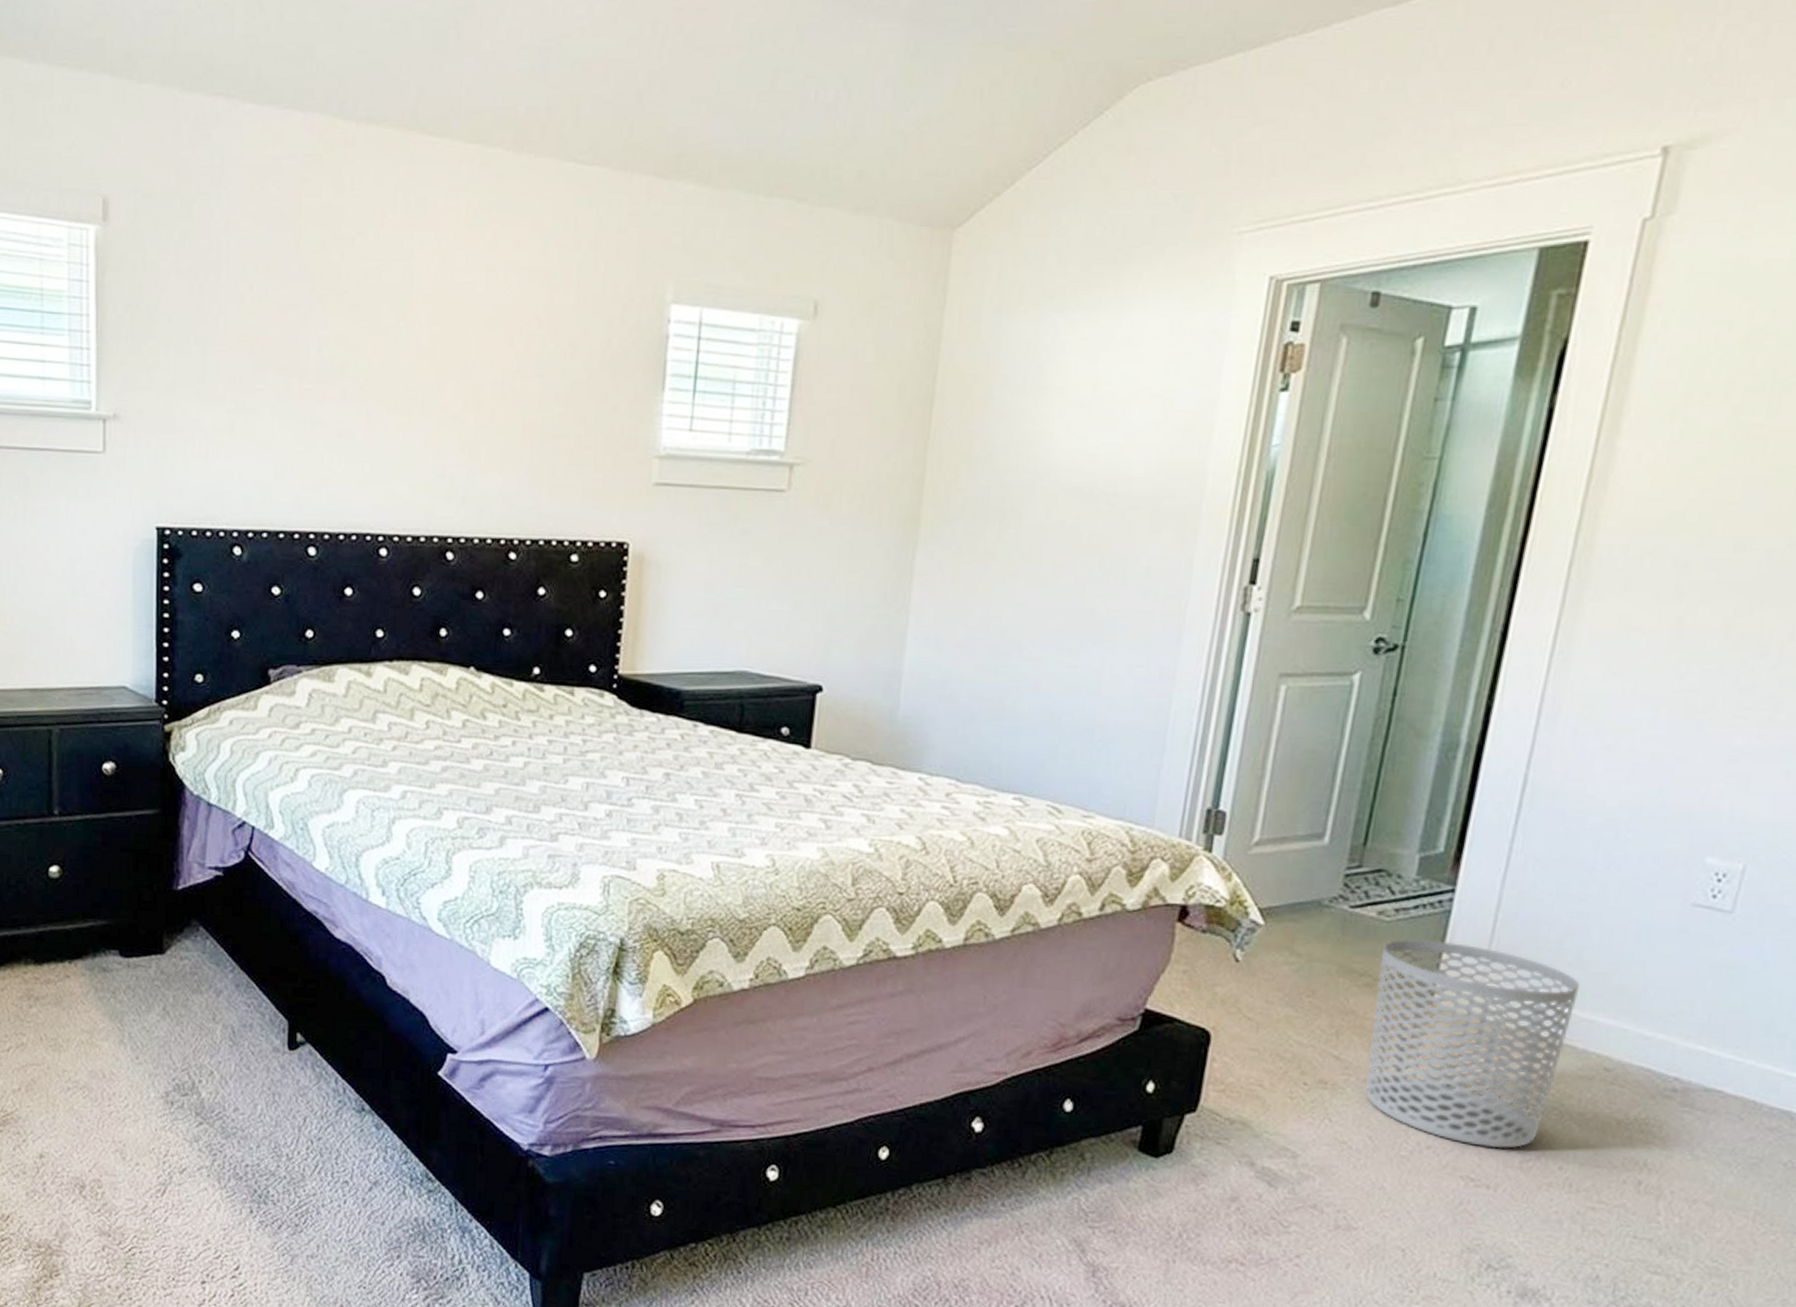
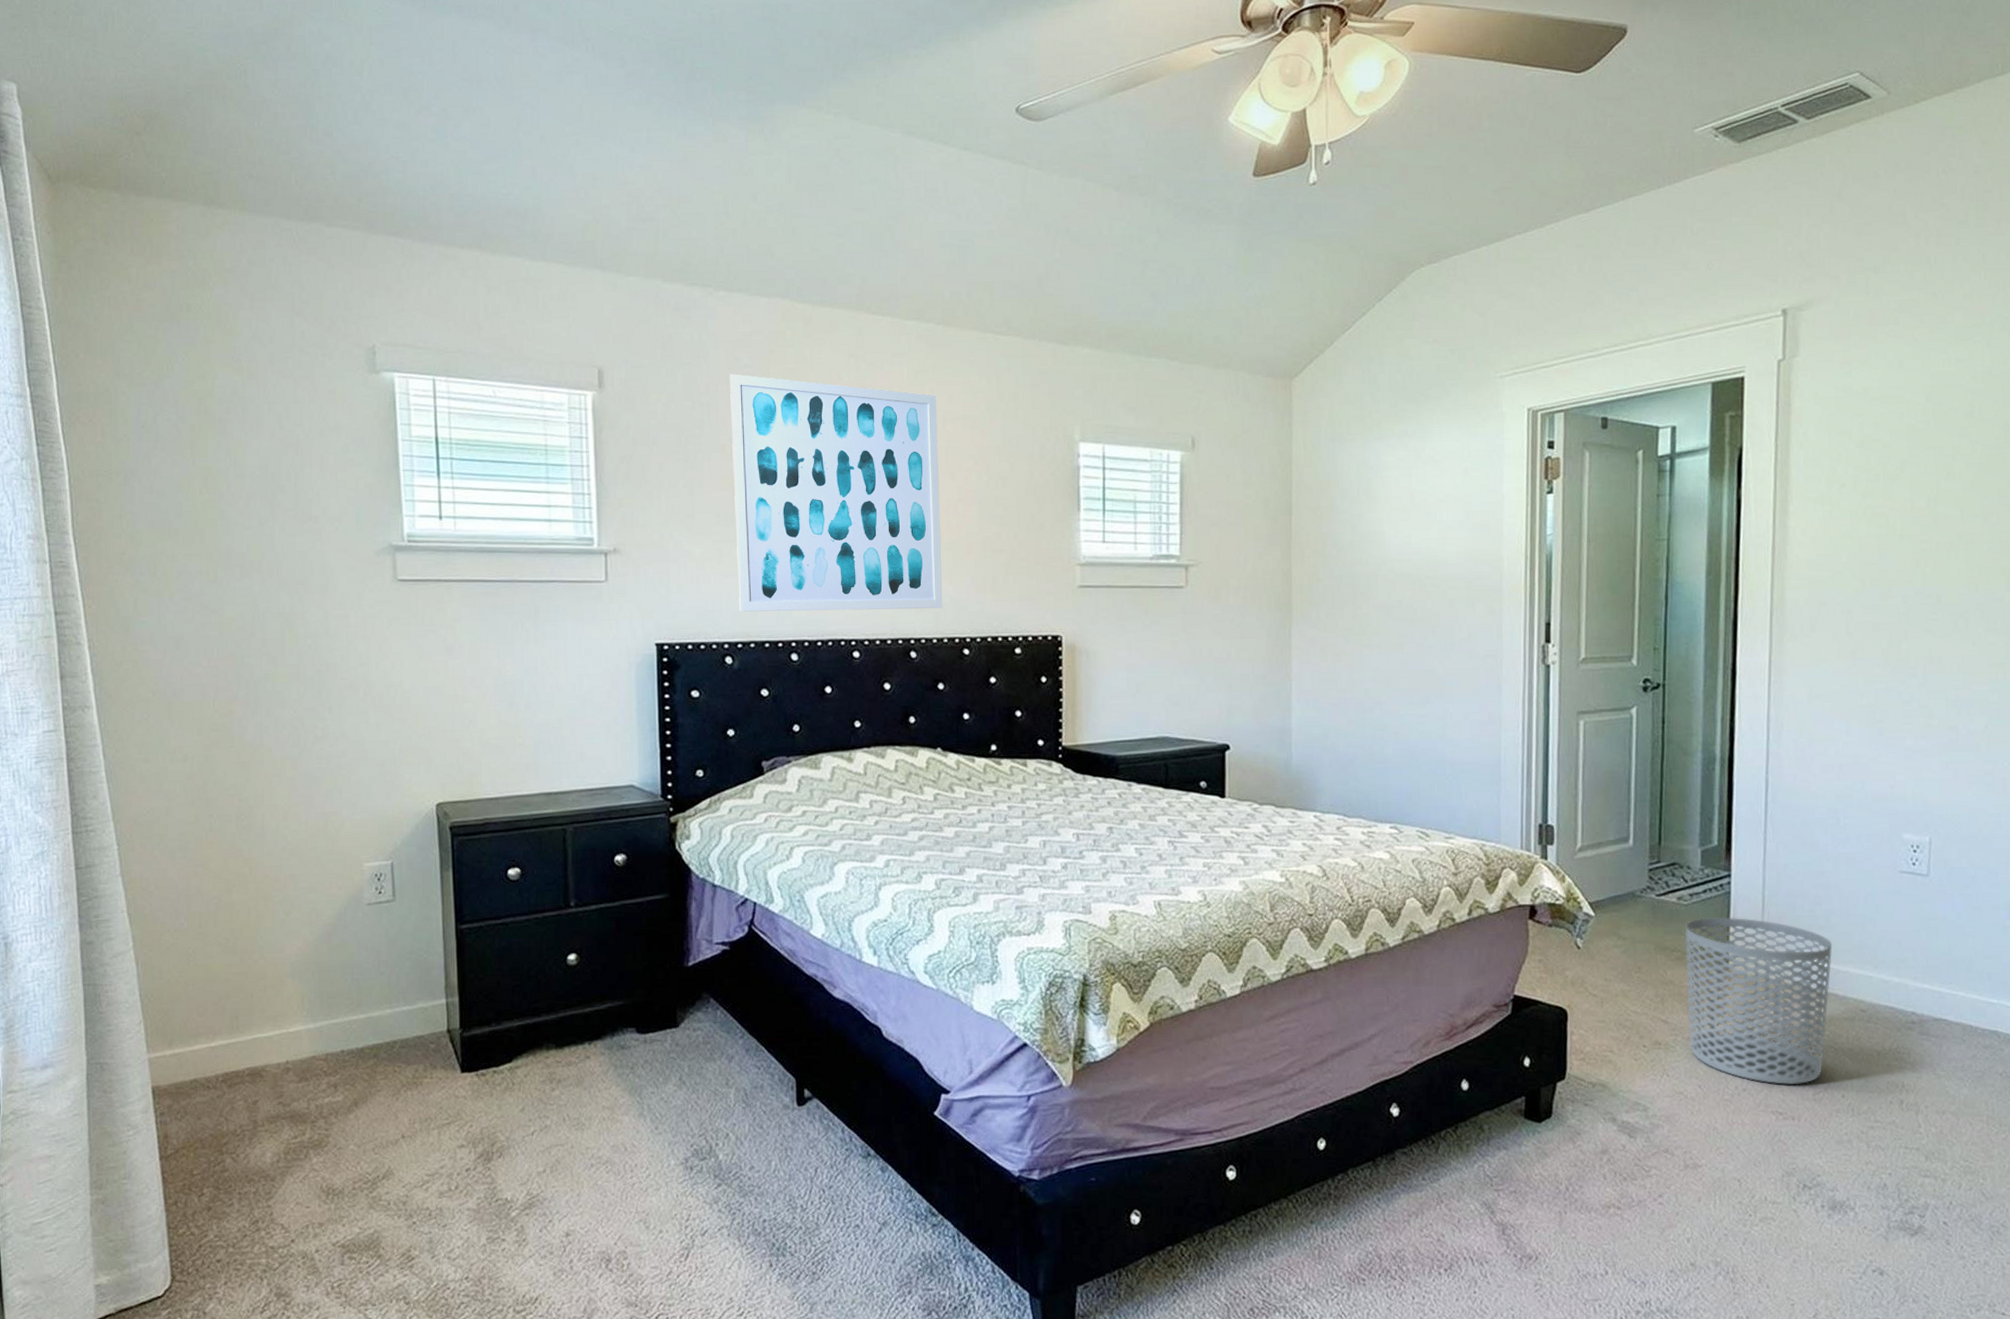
wall art: none [252,207,499,503] -> present [730,373,943,612]

